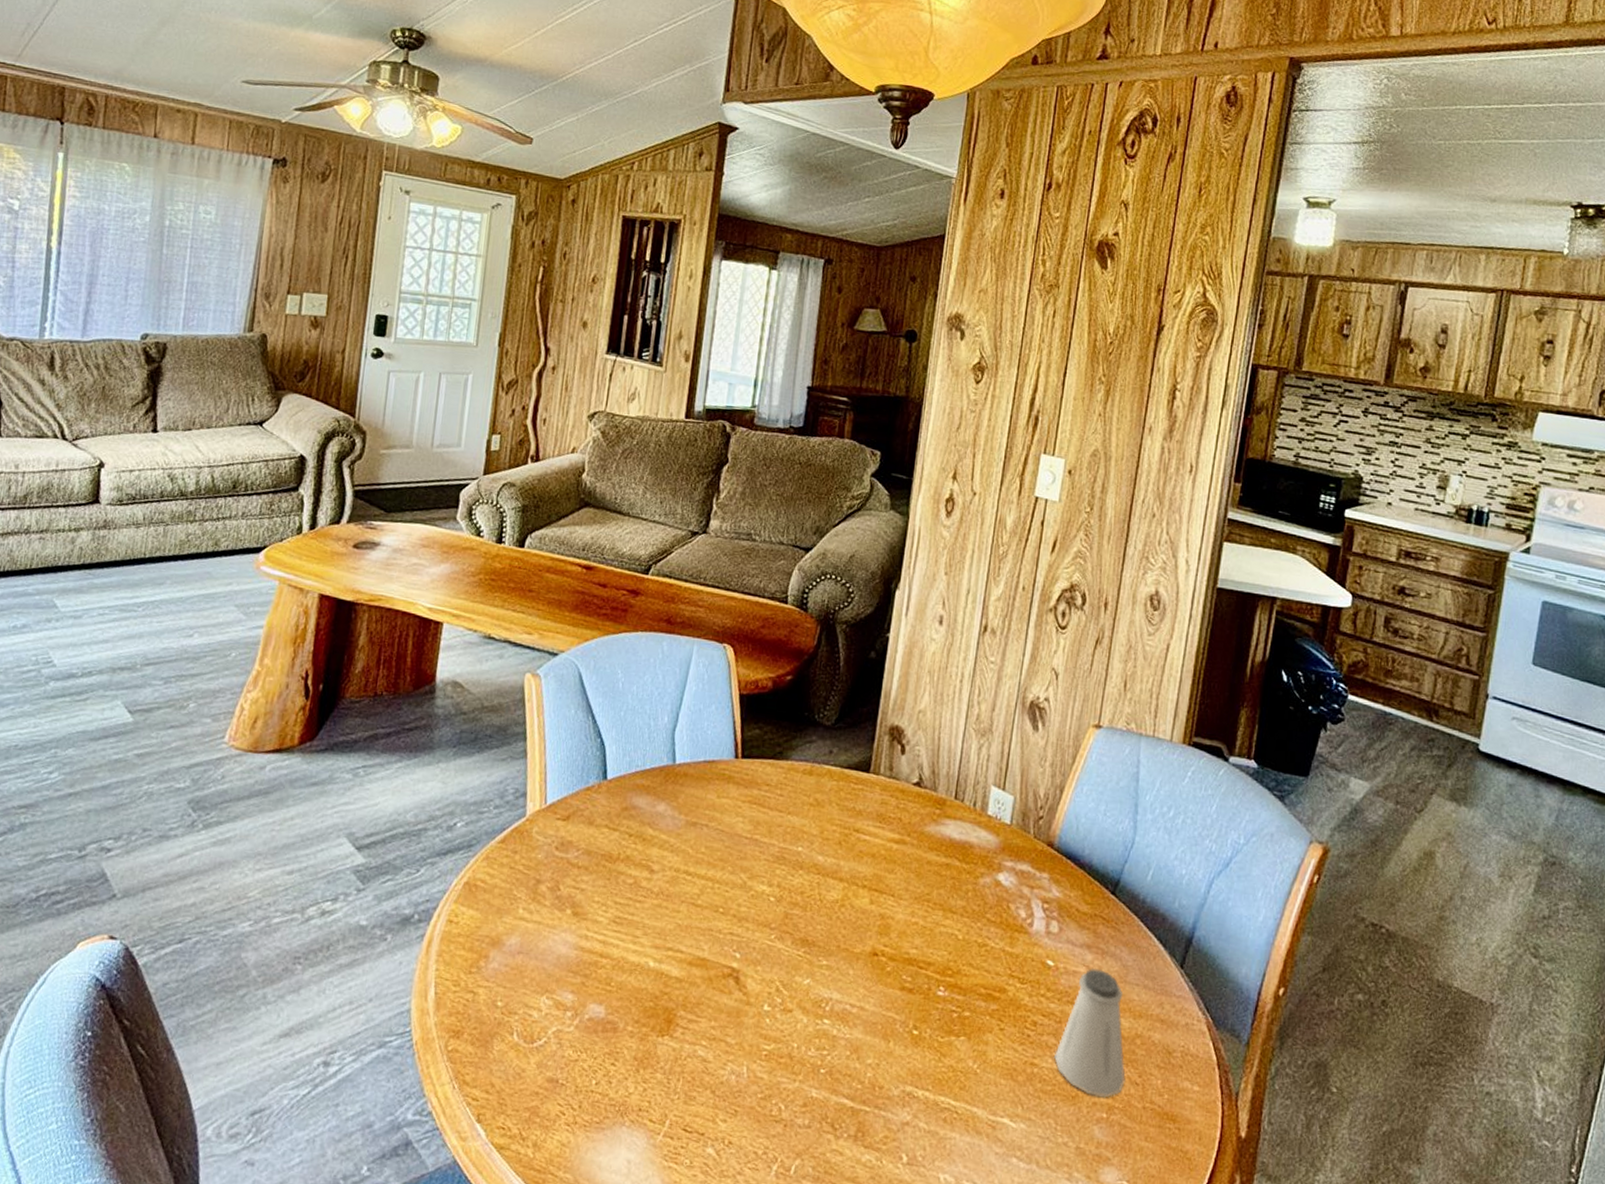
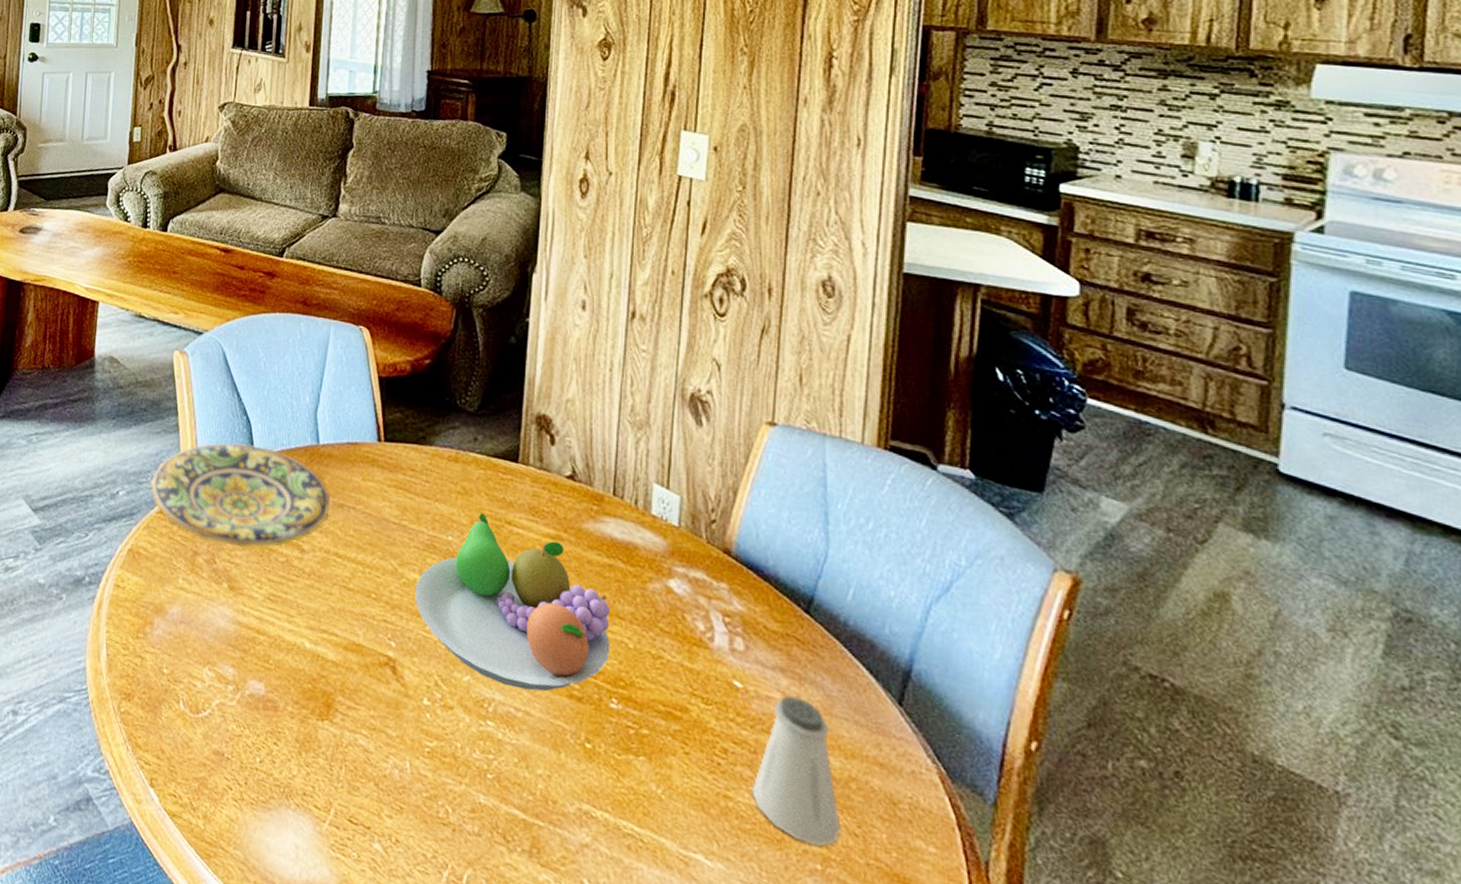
plate: none [493,766,683,872] -> present [151,442,330,548]
fruit bowl: none [762,823,944,987] -> present [415,513,610,691]

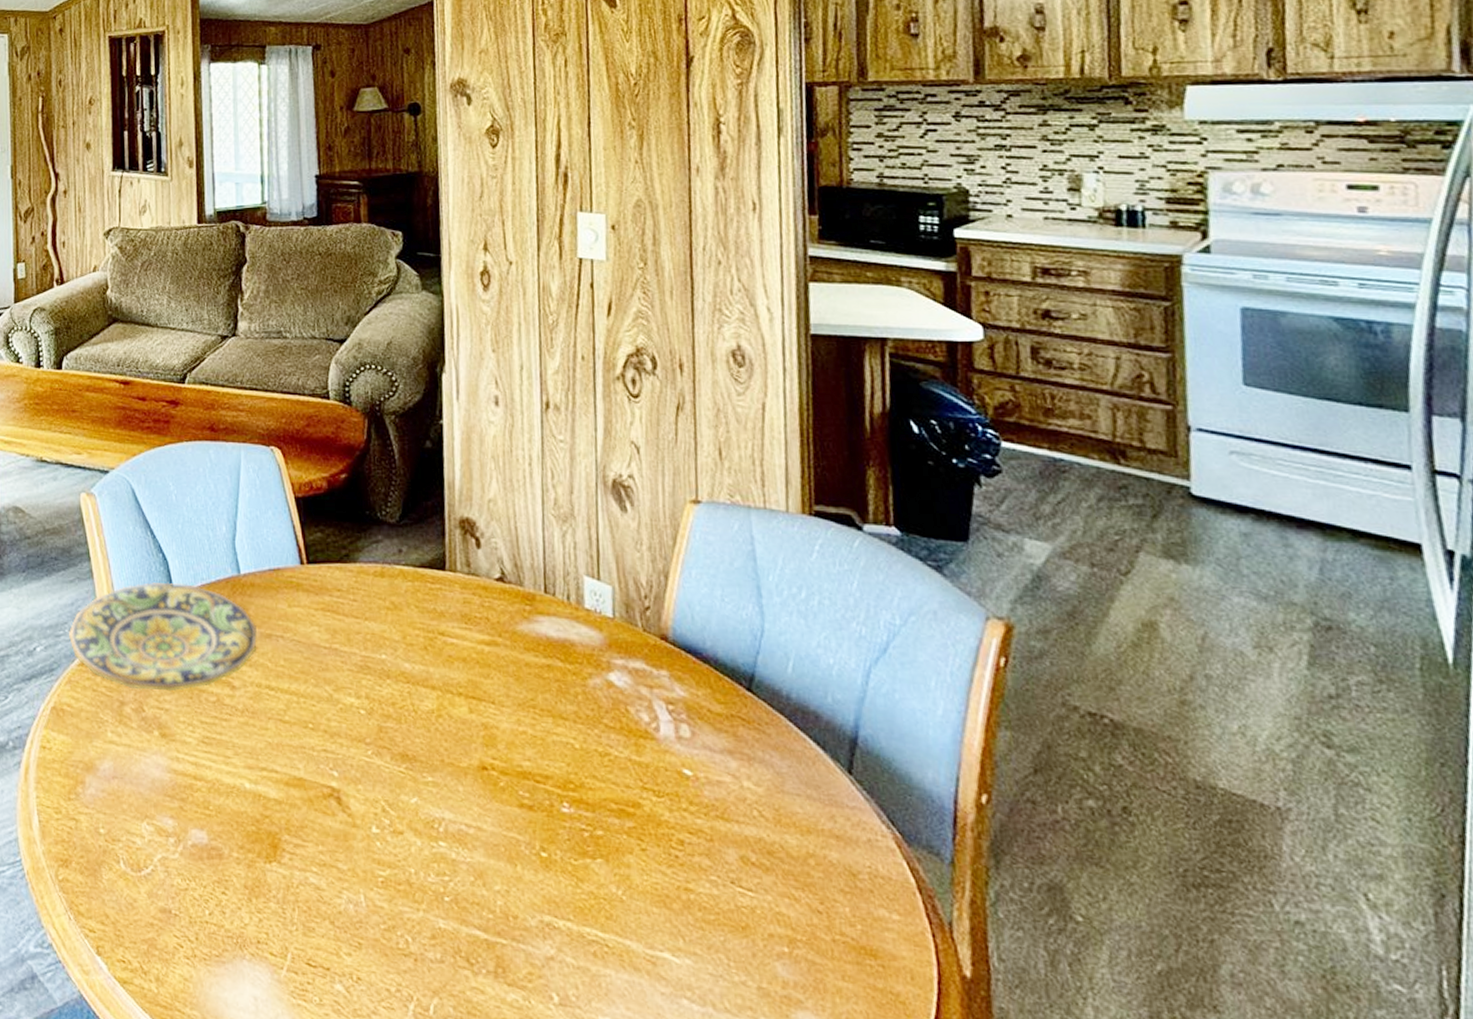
fruit bowl: present [415,513,610,691] -> none [353,627,557,805]
saltshaker: present [750,694,841,847] -> none [710,776,804,929]

